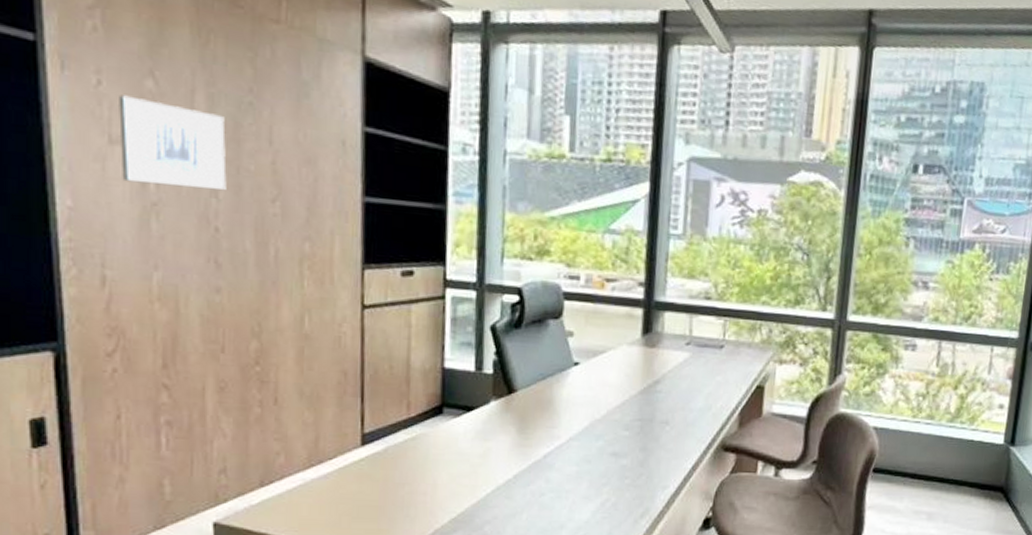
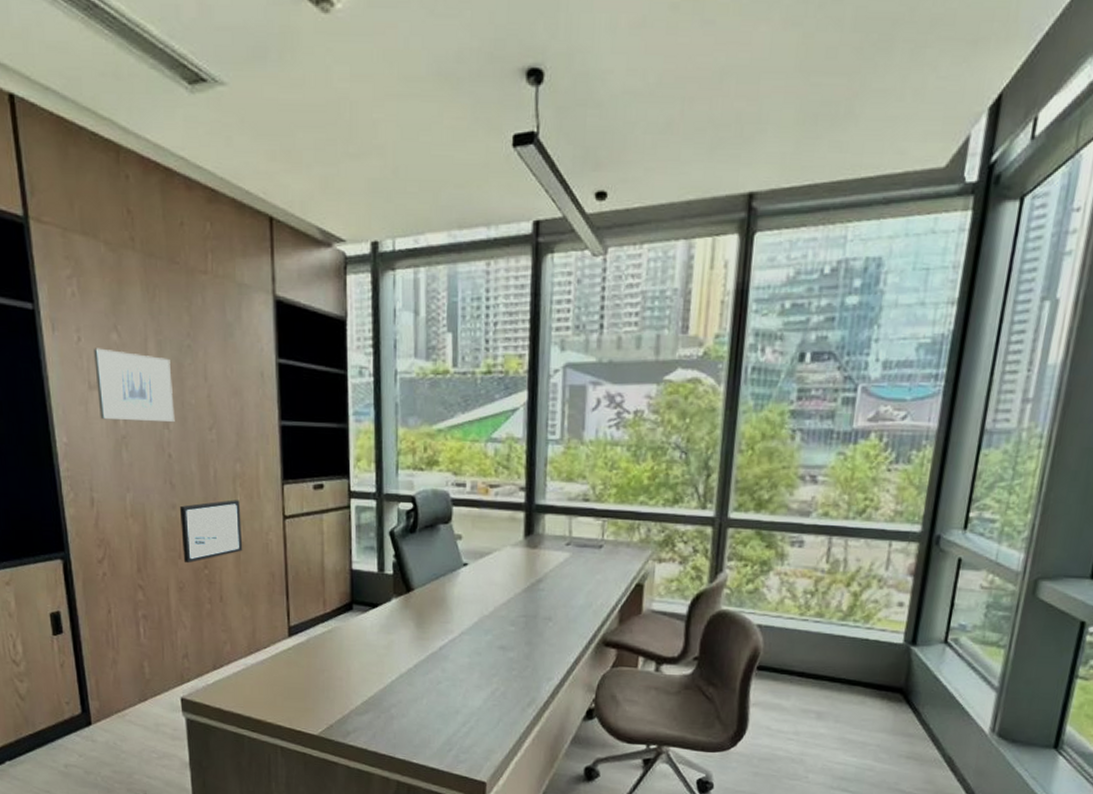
wall art: none [225,284,308,359] -> present [179,499,243,564]

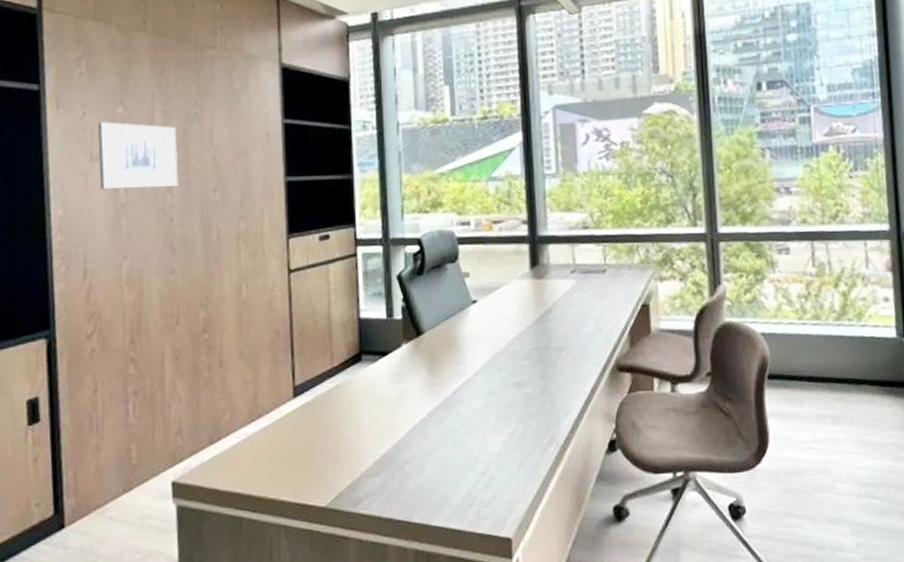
wall art: present [179,499,243,564] -> none [179,258,246,329]

